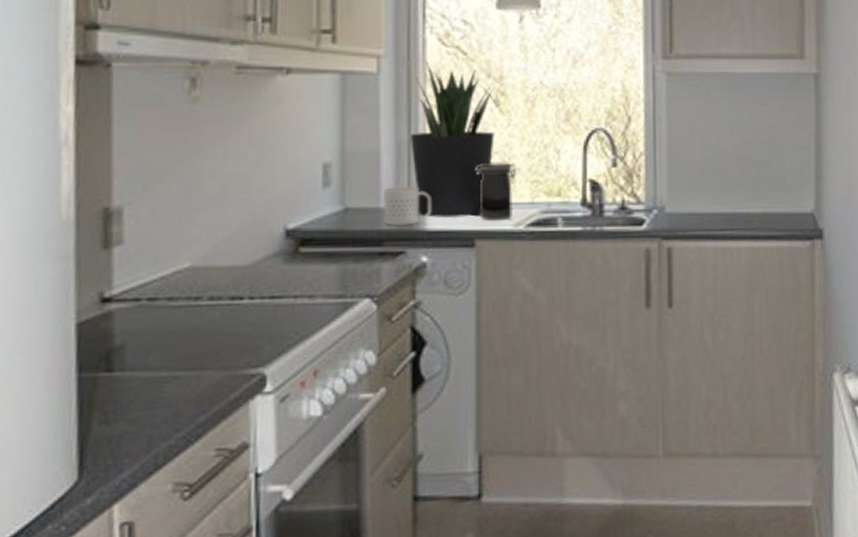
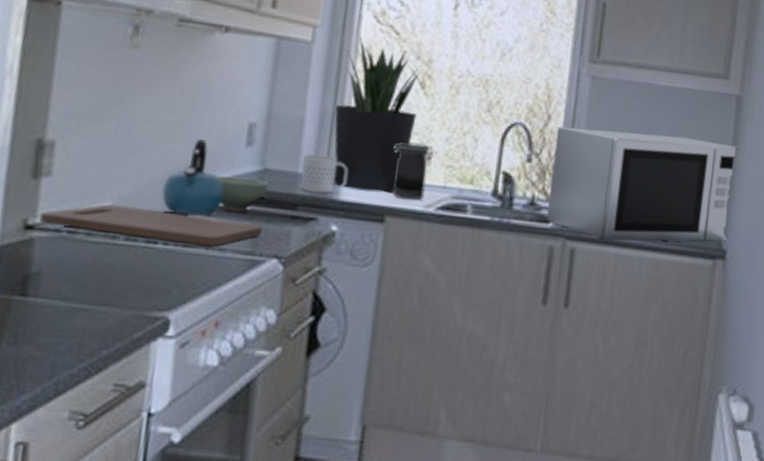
cutting board: none [115,265,351,295] -> present [39,205,263,246]
kettle: none [240,187,306,266] -> present [161,139,224,217]
bowl: none [297,220,352,256] -> present [217,175,270,212]
microwave: none [638,122,823,236] -> present [546,126,738,242]

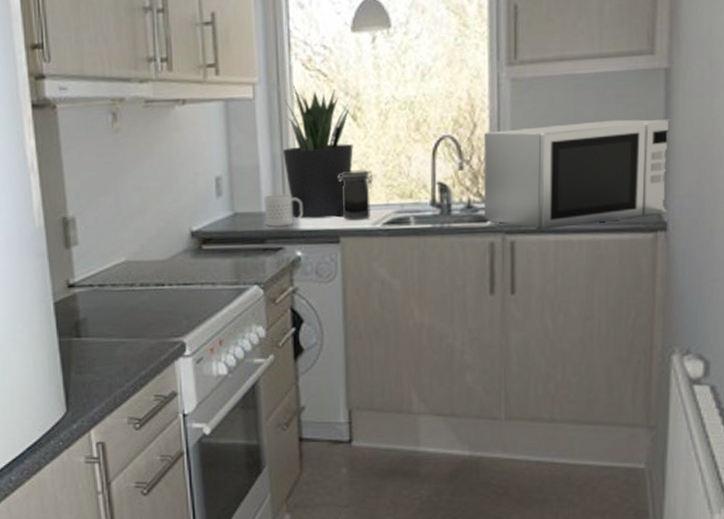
cutting board: present [39,205,263,246] -> none [76,260,242,282]
kettle: present [161,139,224,217] -> none [159,197,207,260]
bowl: present [217,175,270,212] -> none [199,223,241,252]

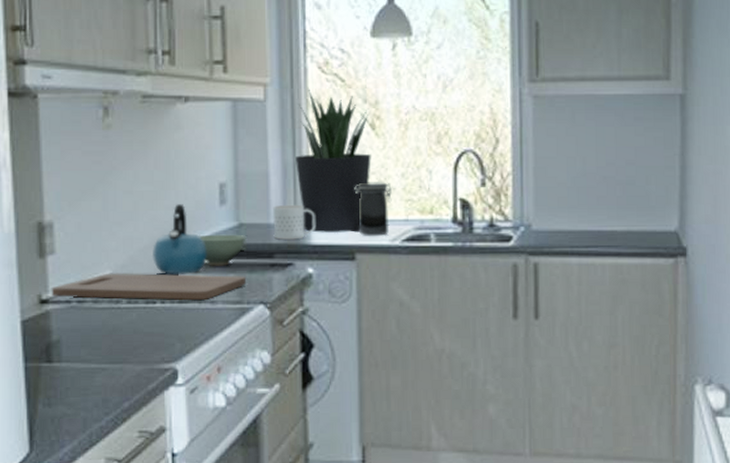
cutting board: none [76,260,242,282] -> present [51,273,247,300]
kettle: none [159,197,207,260] -> present [151,204,207,274]
bowl: none [199,223,241,252] -> present [199,234,246,266]
microwave: present [483,119,671,230] -> none [506,142,687,252]

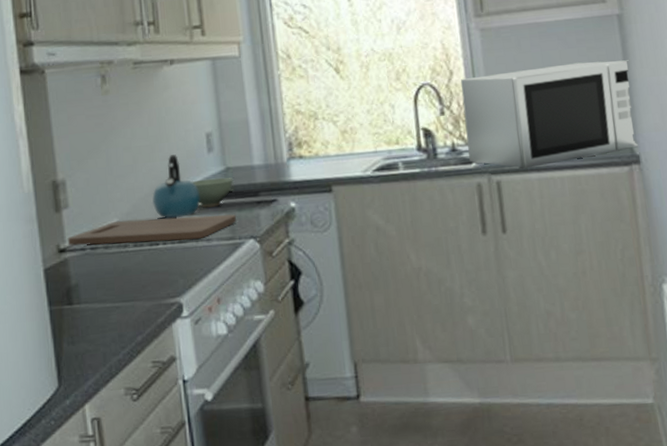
mug: present [273,204,315,240] -> none [255,146,294,179]
planter: present [296,87,371,233] -> none [270,41,339,170]
jar: present [354,182,392,237] -> none [325,119,361,170]
microwave: none [506,142,687,252] -> present [460,60,639,169]

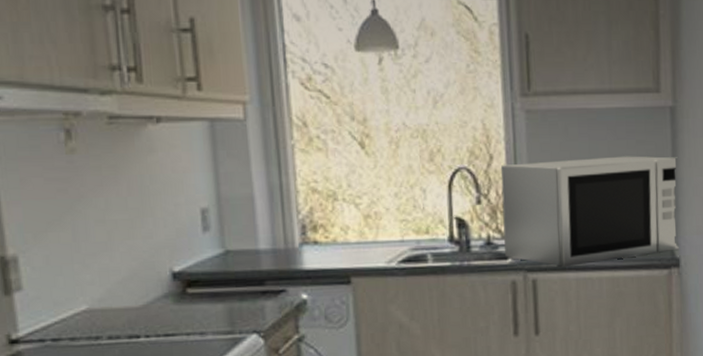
cutting board: present [67,214,237,246] -> none [21,305,237,336]
kettle: present [152,154,200,218] -> none [131,232,192,307]
bowl: present [192,177,234,208] -> none [182,262,234,296]

